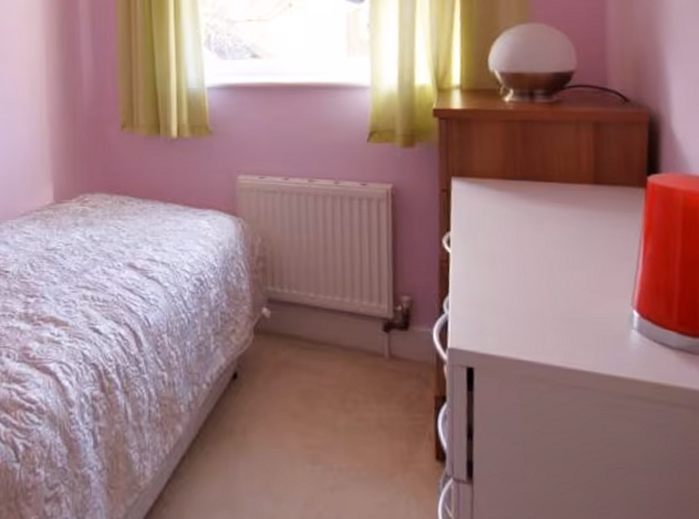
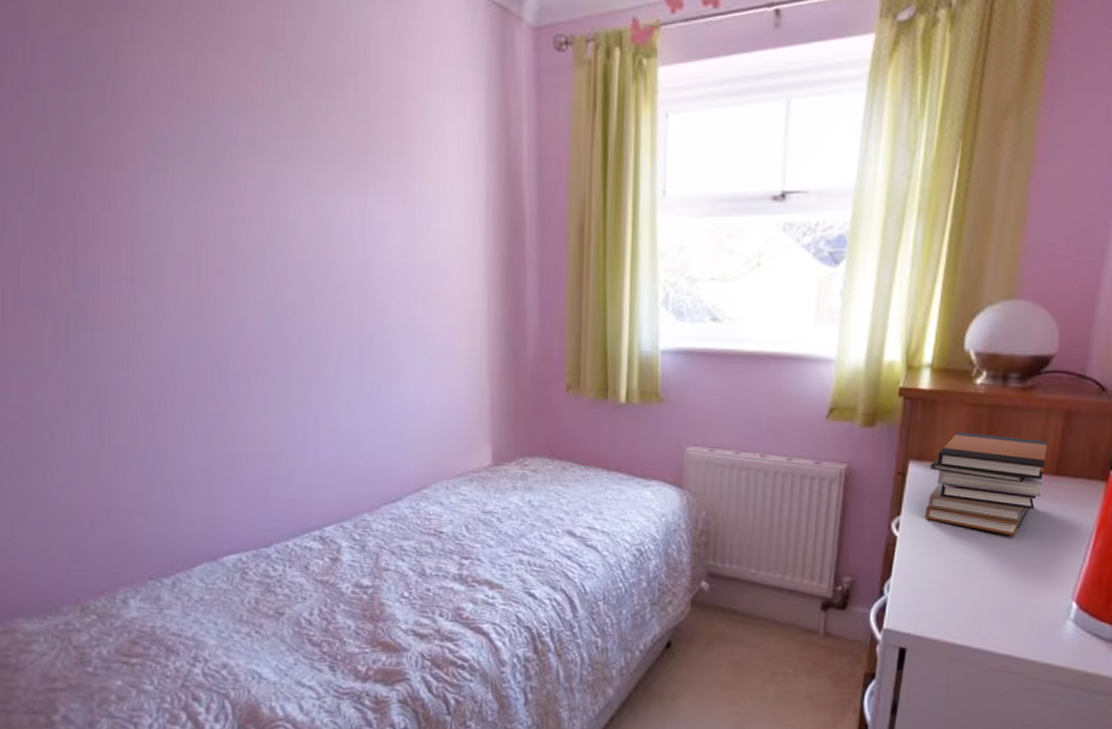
book stack: none [472,148,585,246] -> present [924,432,1048,536]

